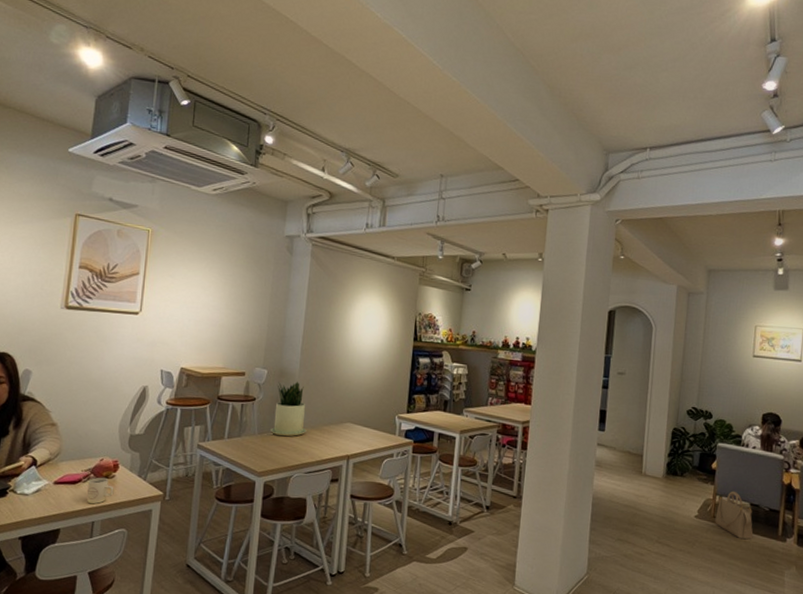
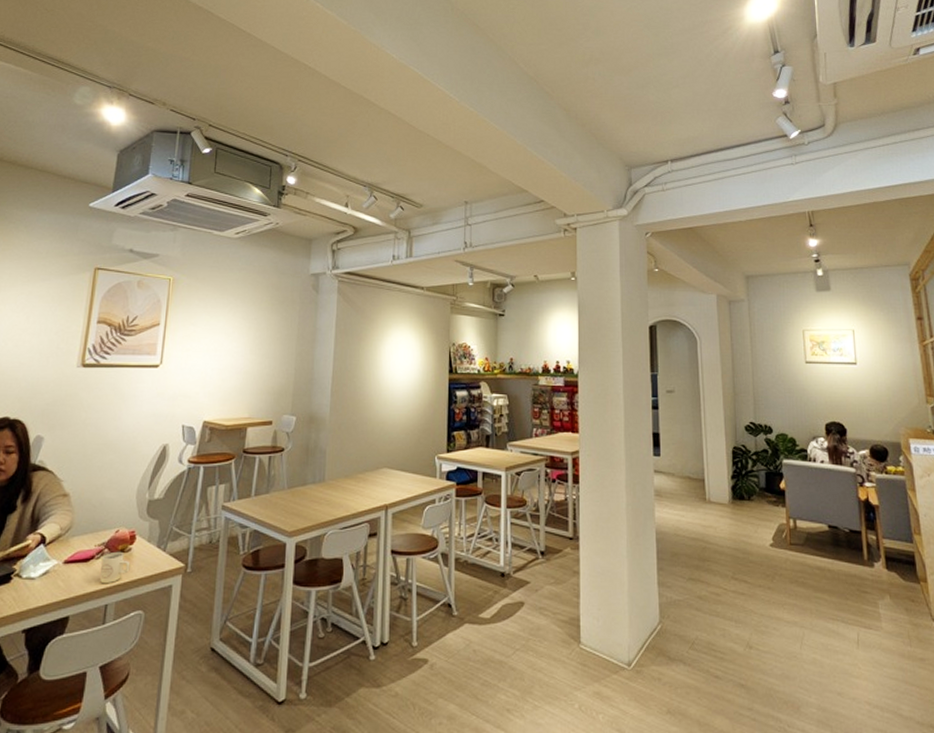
planter: present [269,381,307,437] -> none [300,426,340,489]
handbag: present [715,491,754,539] -> none [792,512,837,567]

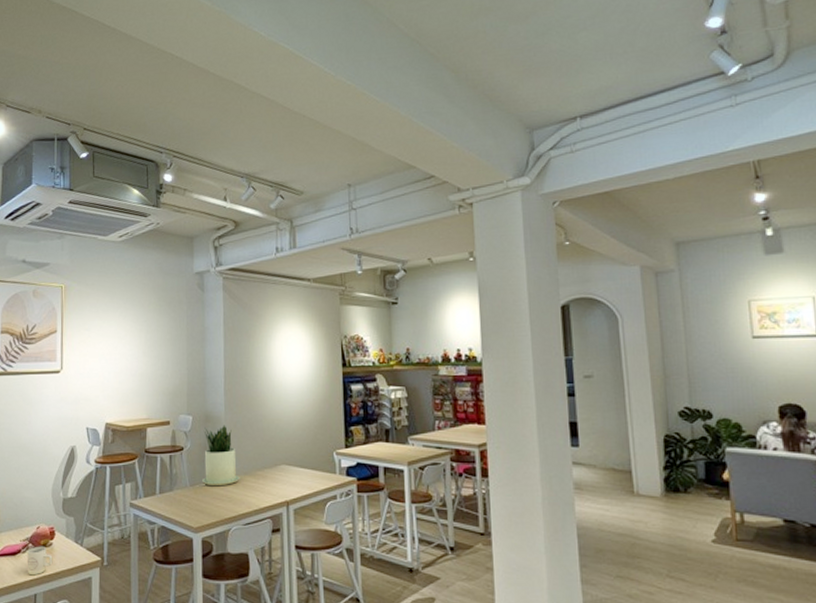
planter: none [300,426,340,489] -> present [201,425,240,487]

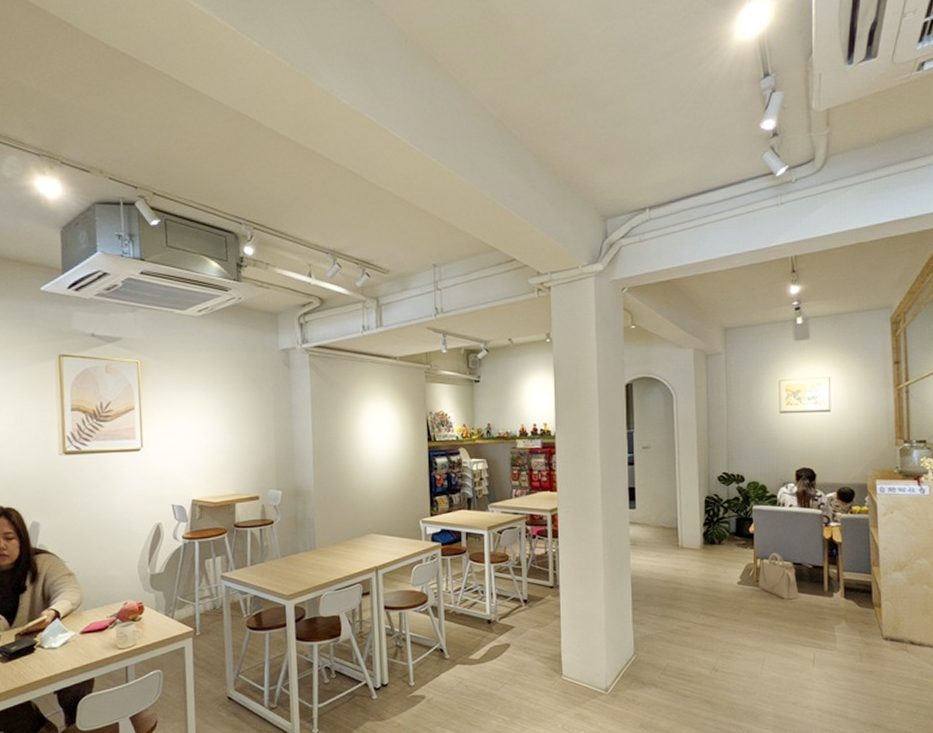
planter: present [201,425,240,487] -> none [292,498,331,557]
handbag: none [739,505,795,565] -> present [759,552,799,599]

